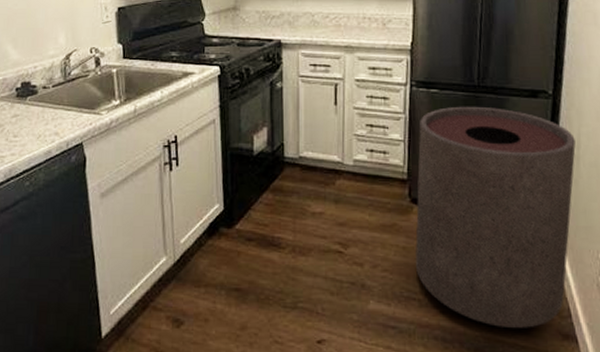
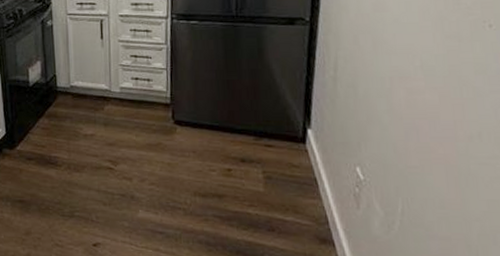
trash can: present [415,106,576,328] -> none [179,35,333,234]

